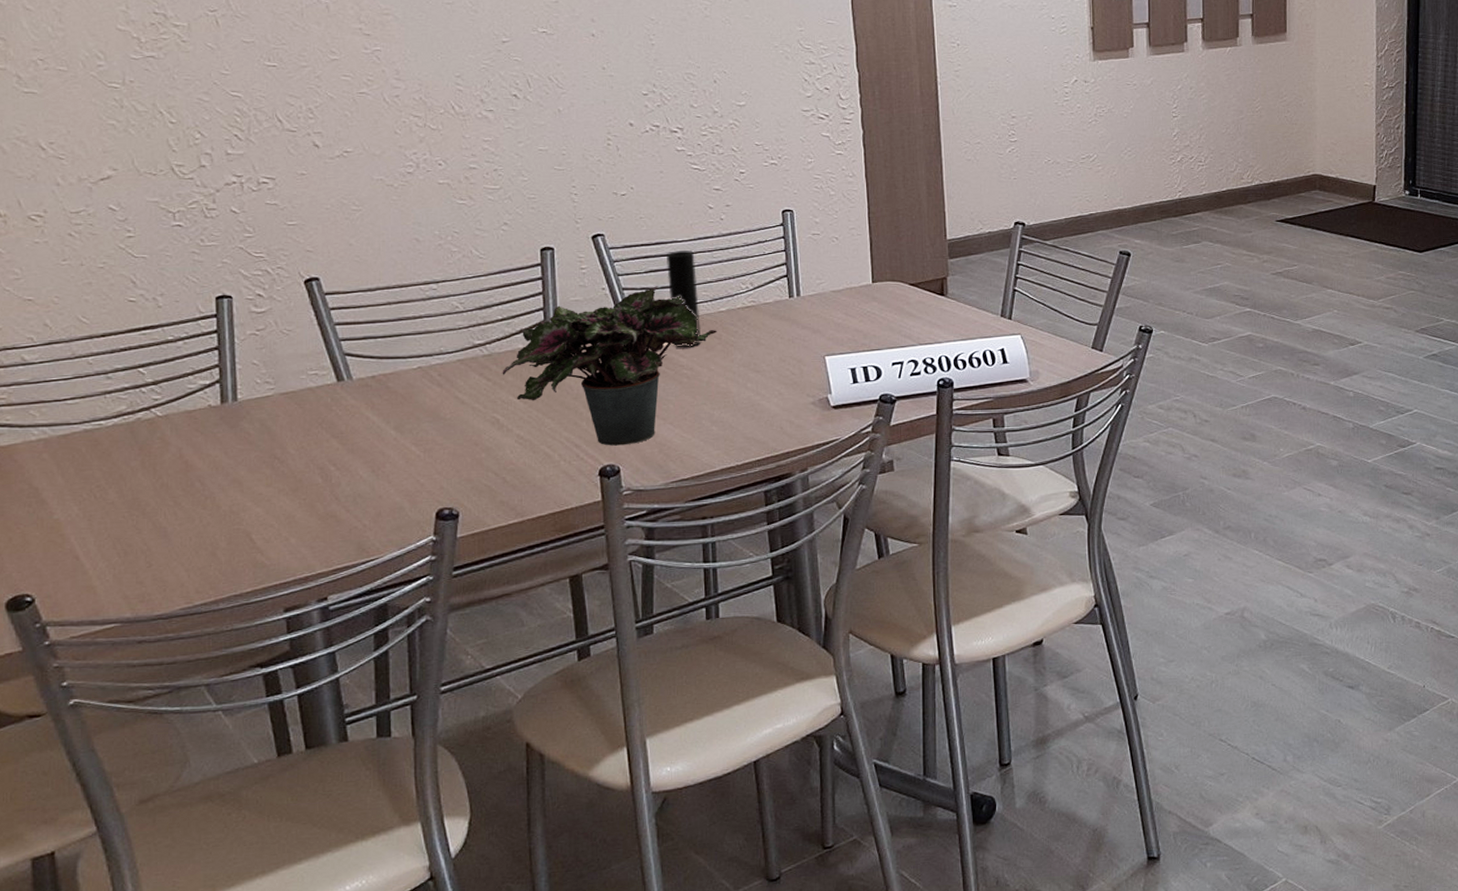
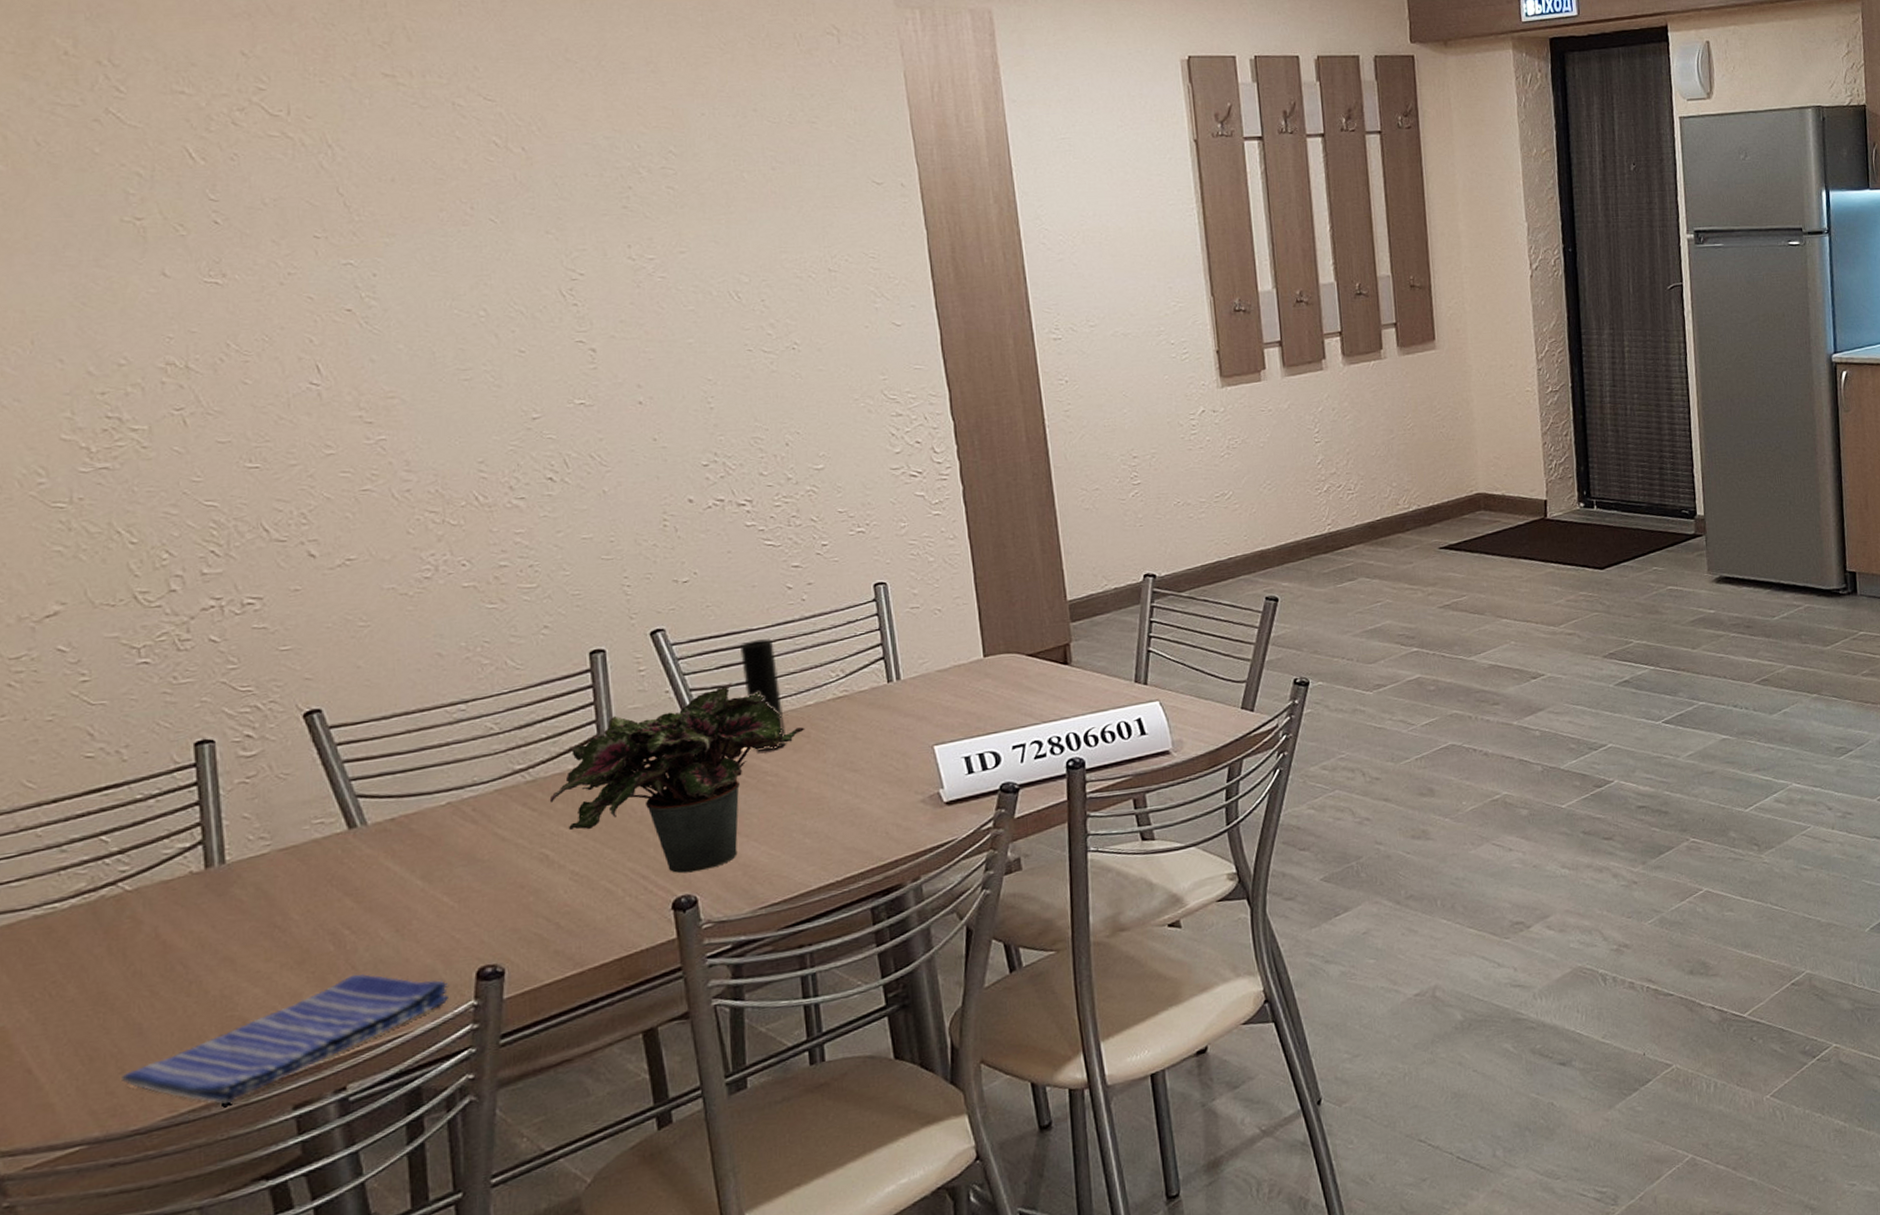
dish towel: none [149,504,412,602] -> present [122,974,448,1105]

